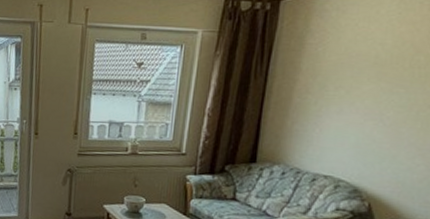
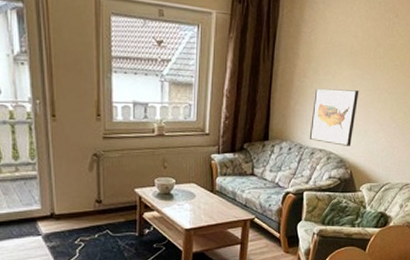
wall art: none [310,105,386,174] -> present [309,88,359,146]

